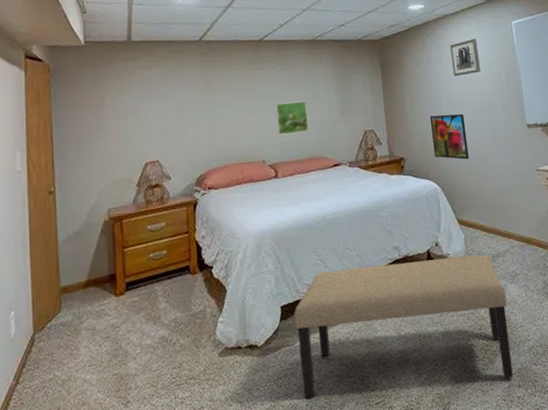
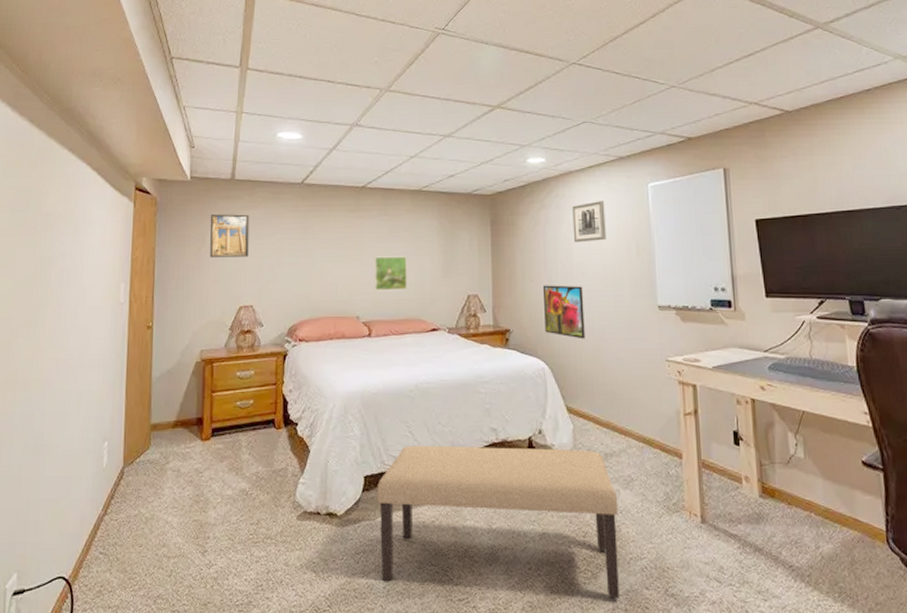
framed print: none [108,74,151,118] -> present [210,214,250,258]

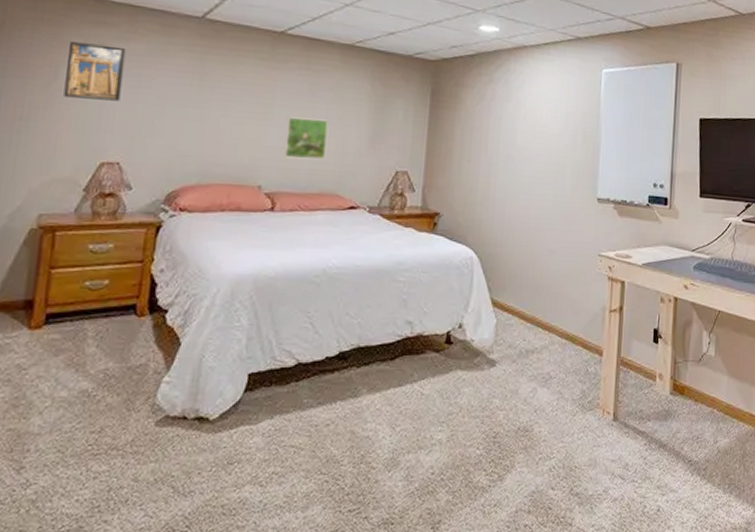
bench: present [376,446,620,599] -> none [258,339,534,501]
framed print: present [542,285,585,339] -> none [478,167,524,228]
wall art: present [572,201,606,243] -> none [519,81,556,125]

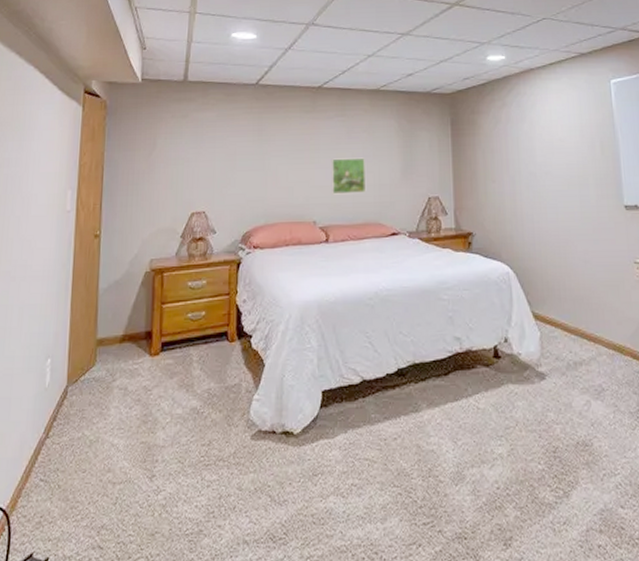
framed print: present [63,42,126,101] -> none [161,117,202,162]

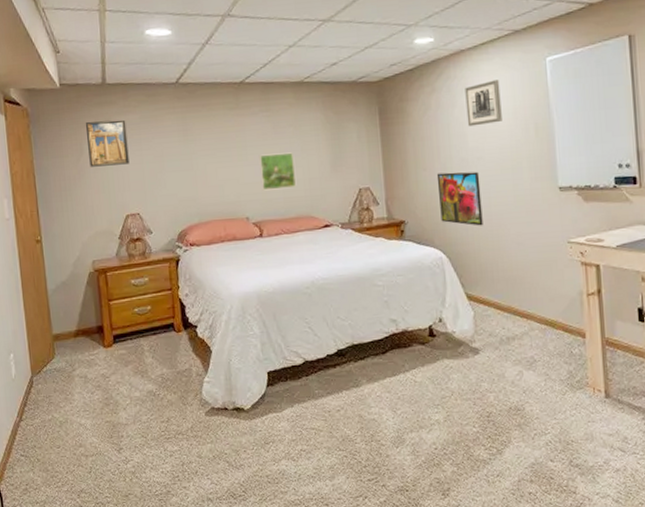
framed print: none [161,117,202,162] -> present [85,120,130,167]
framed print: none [505,185,551,242] -> present [436,171,483,226]
wall art: none [534,98,569,141] -> present [465,80,502,127]

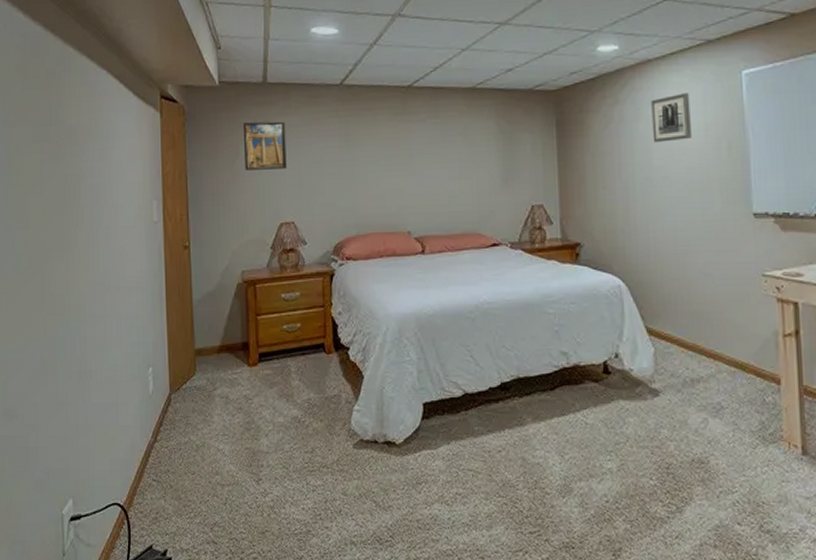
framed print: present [258,152,297,191] -> none [424,163,464,203]
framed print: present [436,171,483,226] -> none [617,192,667,253]

